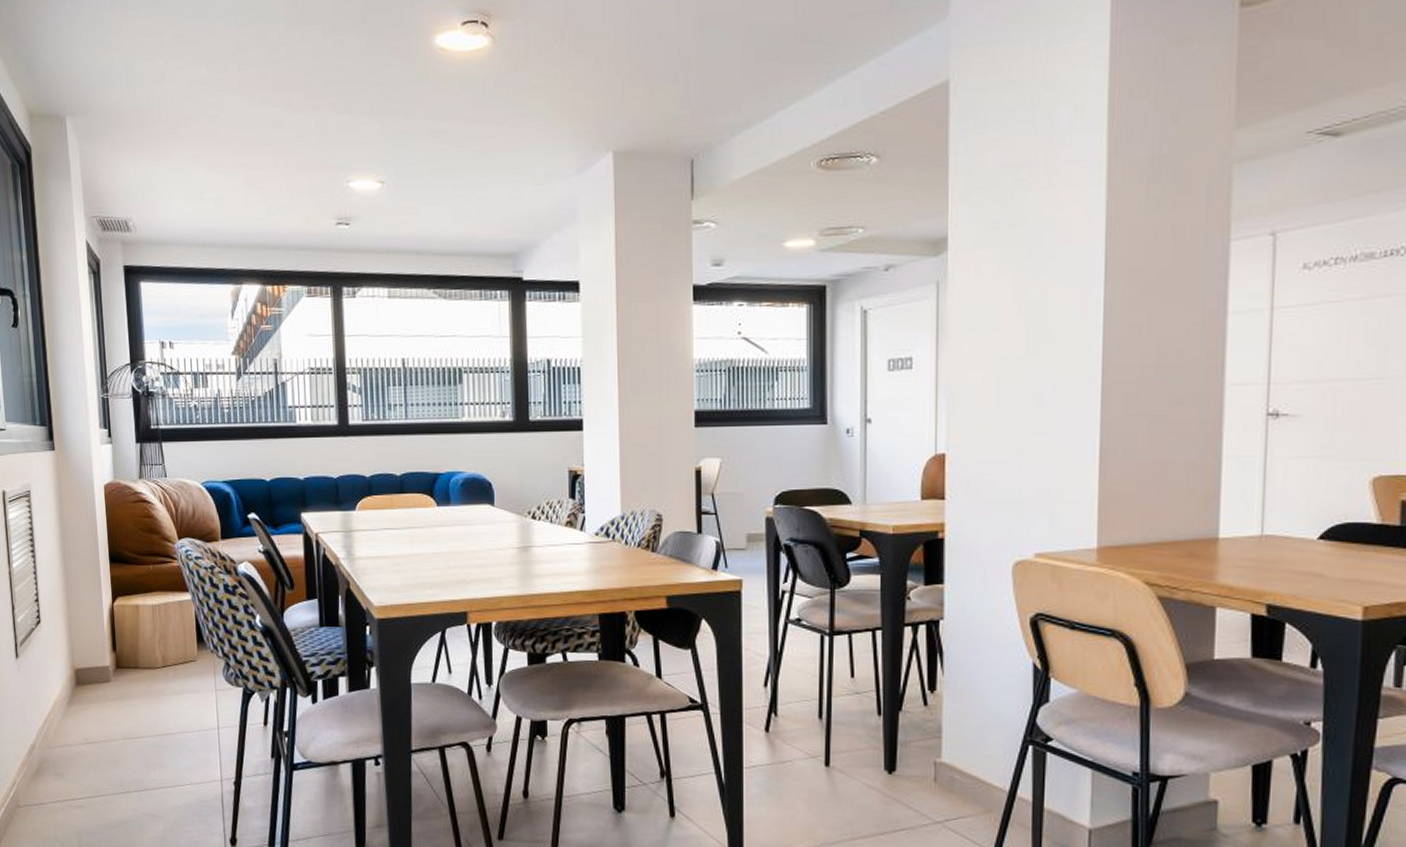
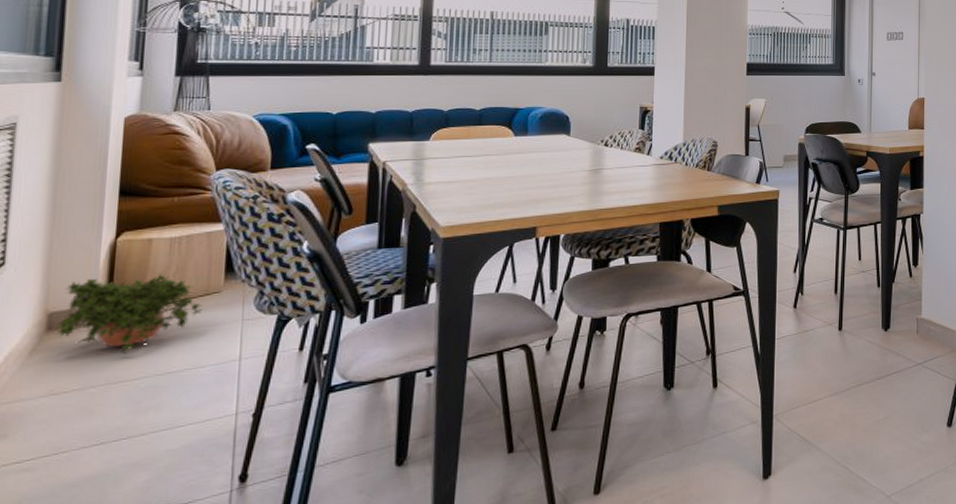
potted plant: none [81,639,184,713] -> present [54,274,203,354]

